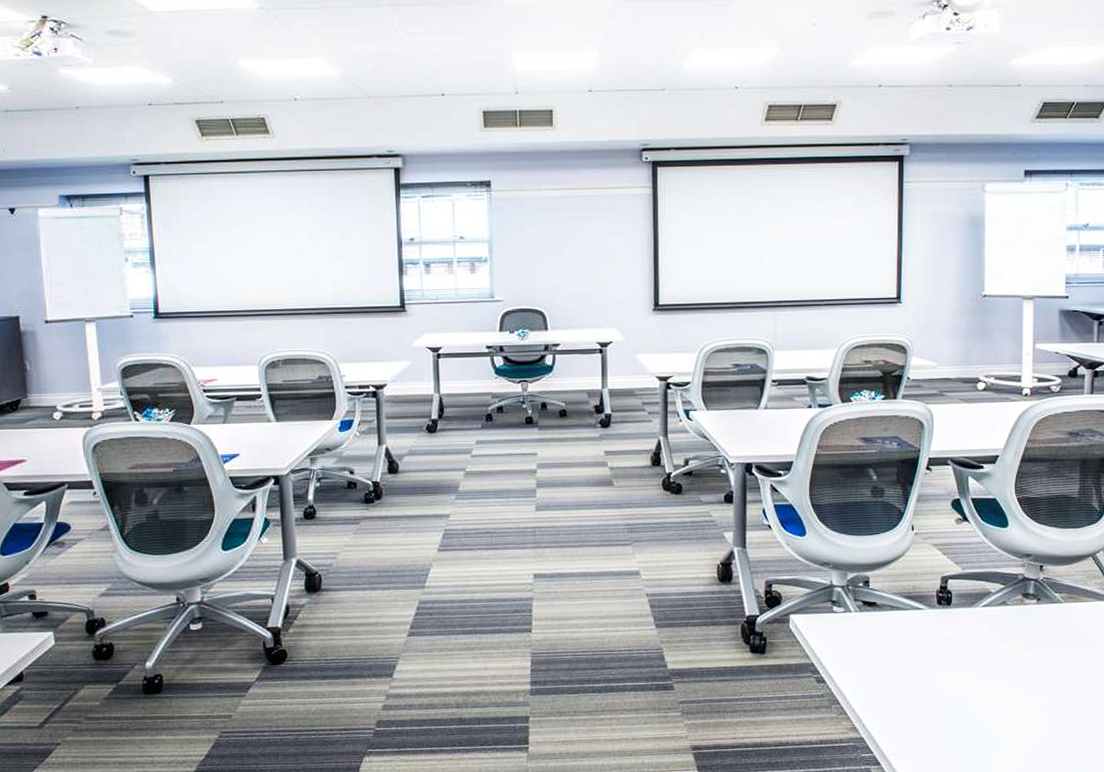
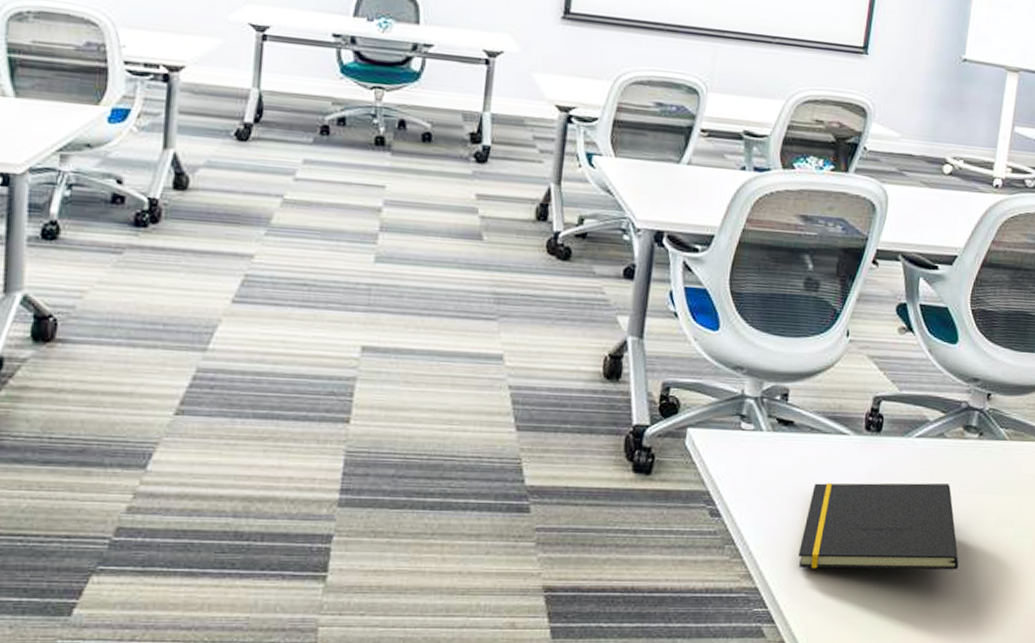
notepad: none [893,643,1033,720] -> present [797,483,959,570]

